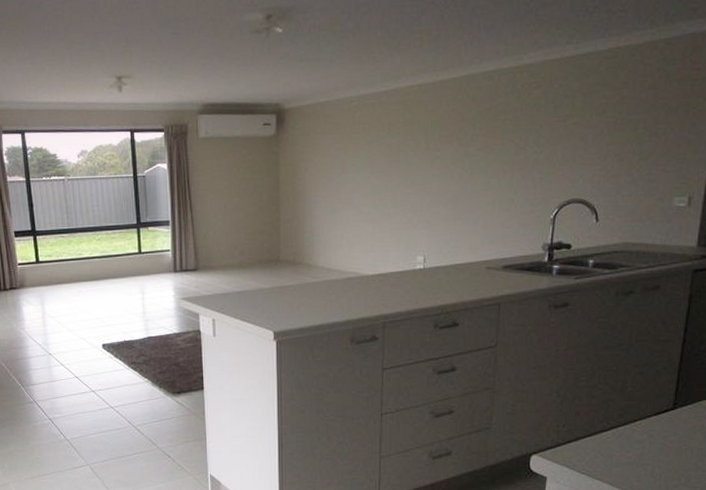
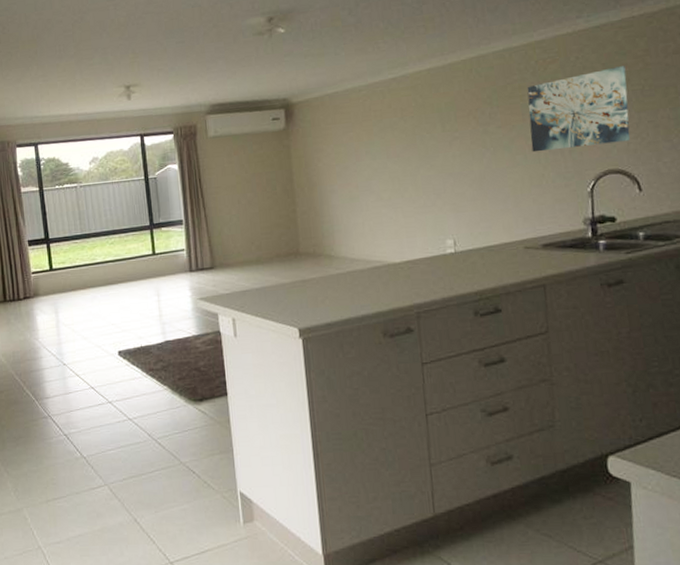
wall art: none [506,97,603,177] -> present [527,66,630,153]

